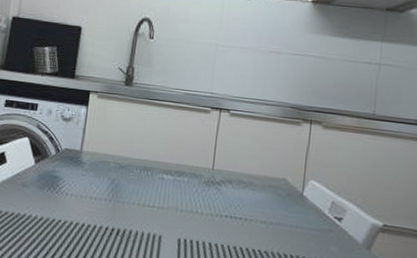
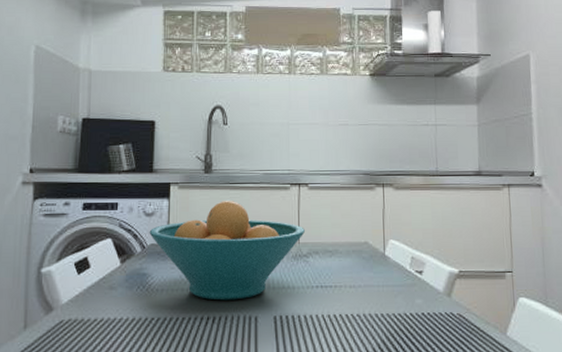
fruit bowl: none [64,116,221,217] -> present [149,201,305,301]

